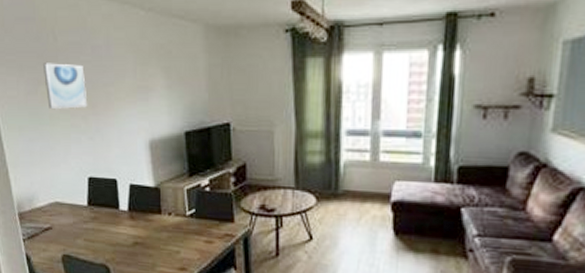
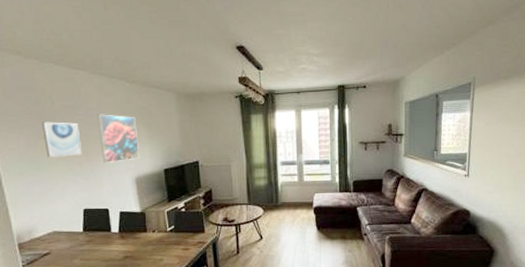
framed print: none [105,53,156,120] -> present [97,114,140,163]

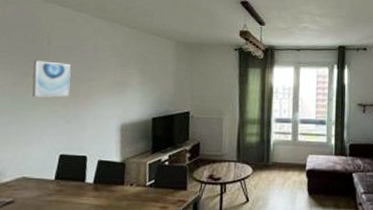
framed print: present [97,114,140,163] -> none [90,56,131,107]

